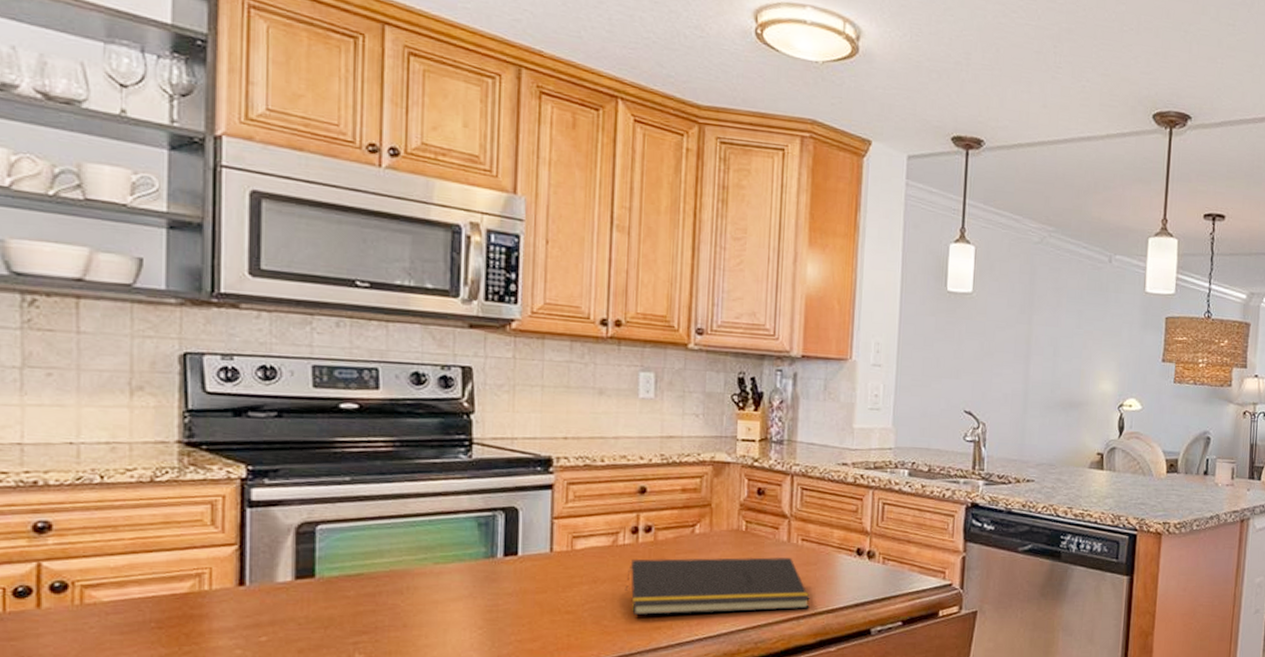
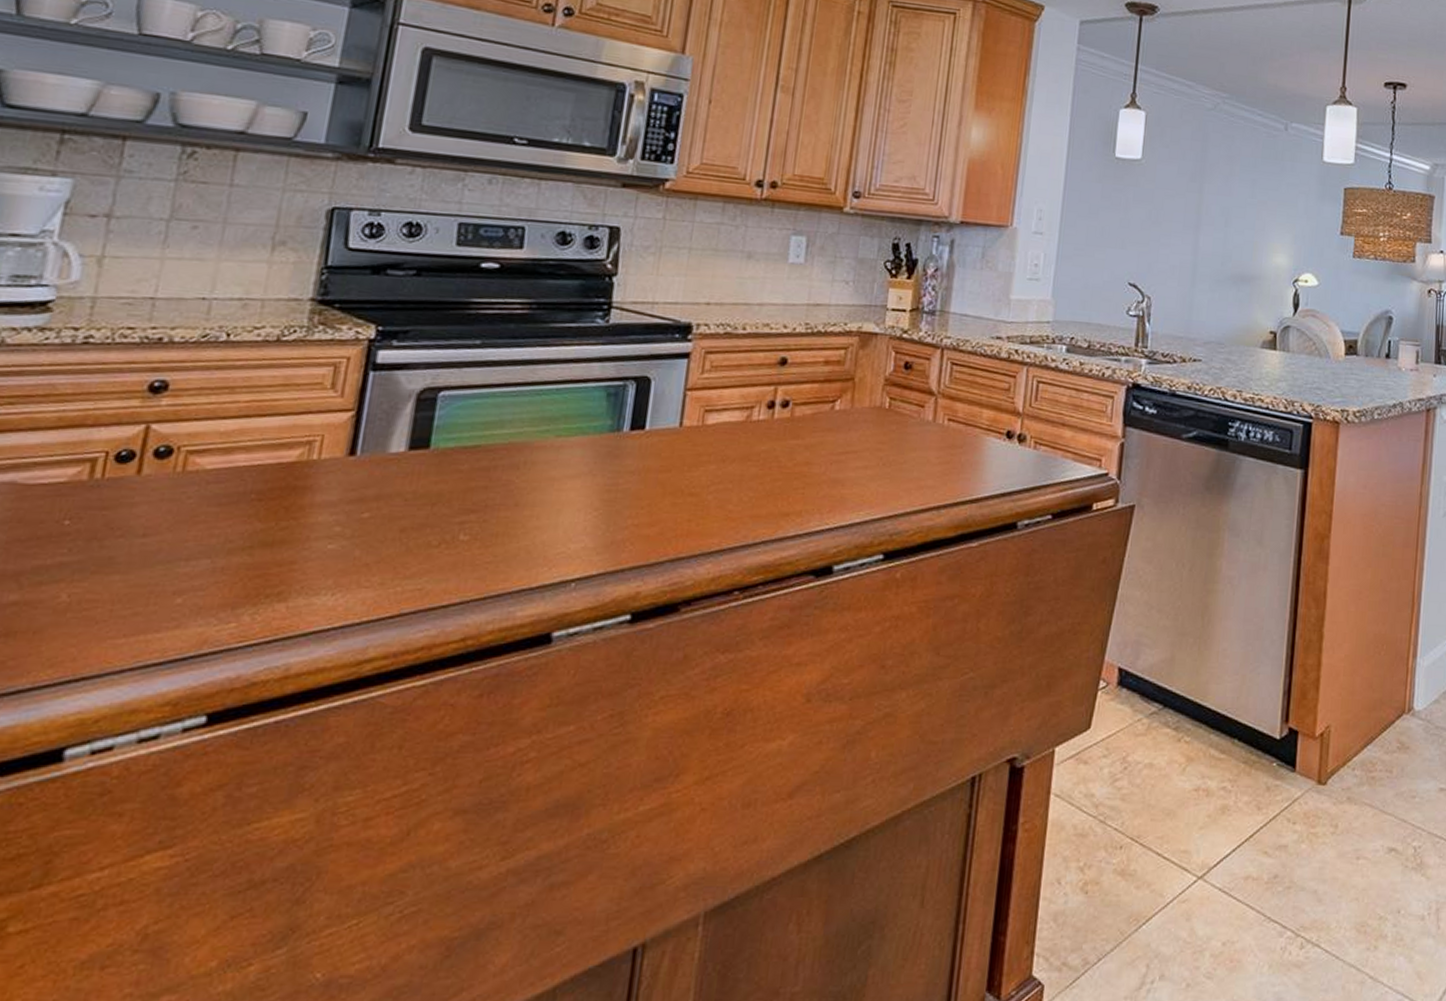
notepad: present [624,557,810,616] -> none [754,436,953,501]

